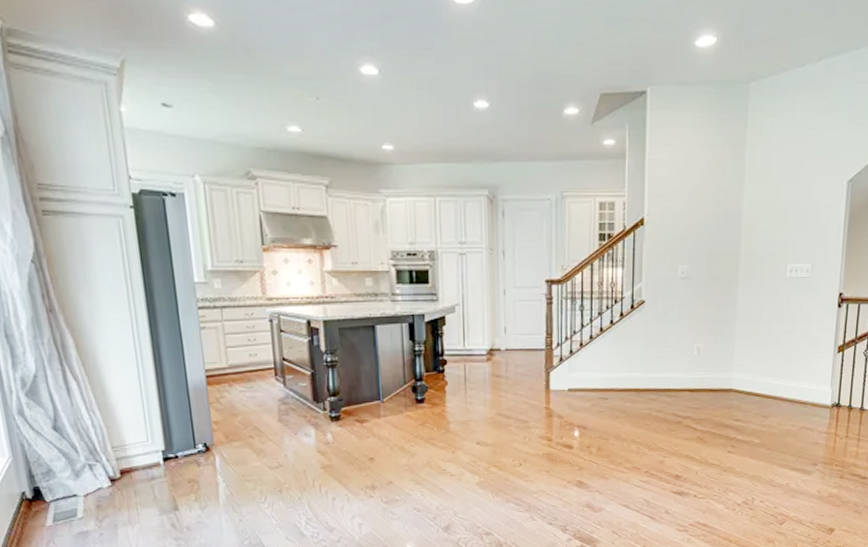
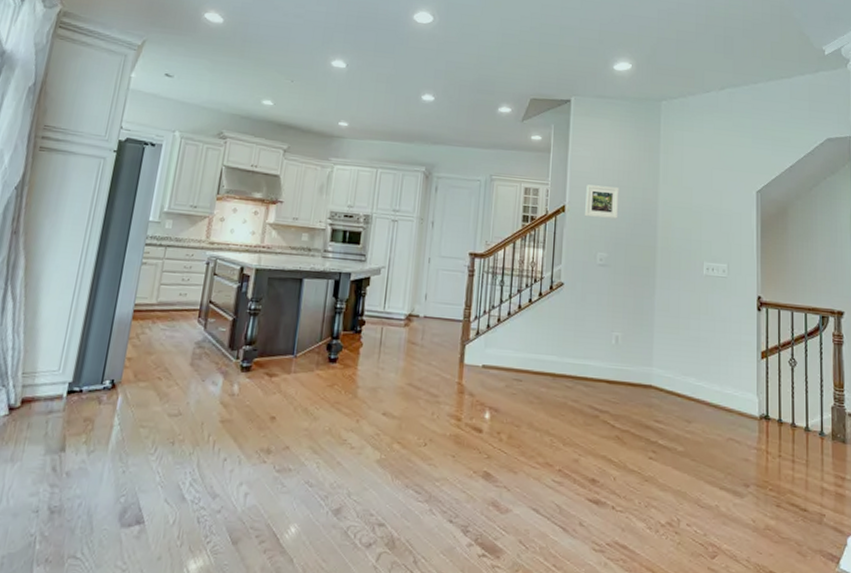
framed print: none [665,192,702,228] -> present [585,184,620,219]

